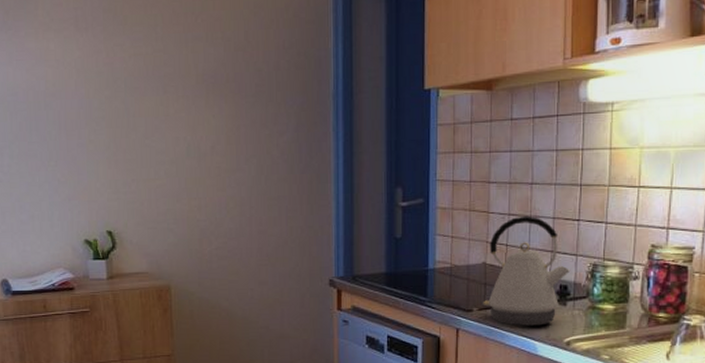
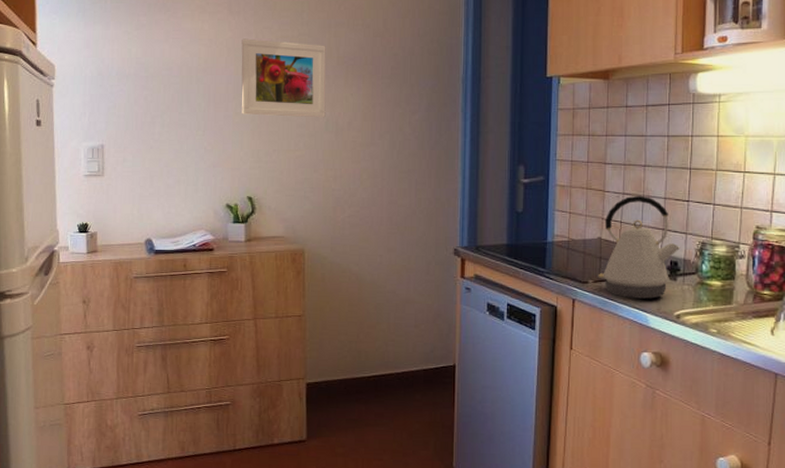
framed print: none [91,57,186,143] -> present [241,38,326,118]

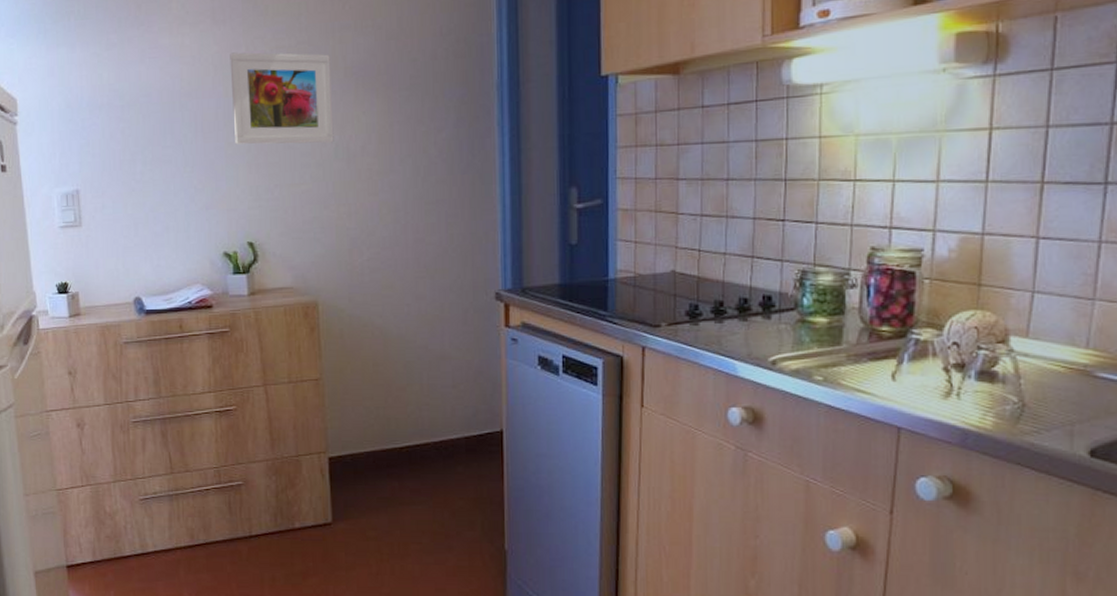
kettle: present [598,195,681,299] -> none [672,216,775,343]

